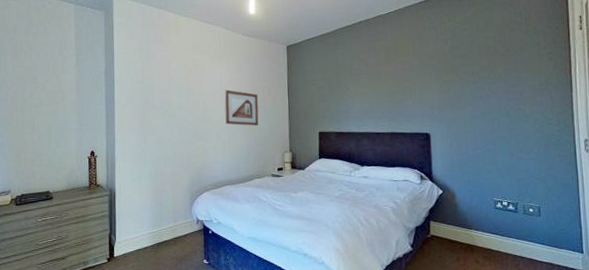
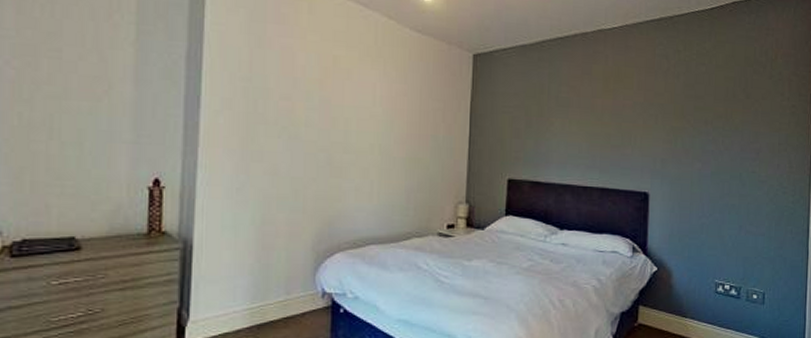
picture frame: present [224,89,259,126] -> none [376,106,426,162]

